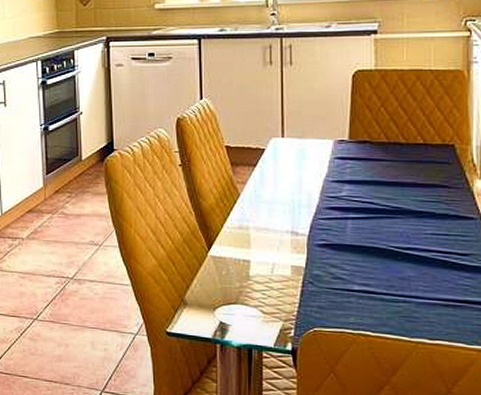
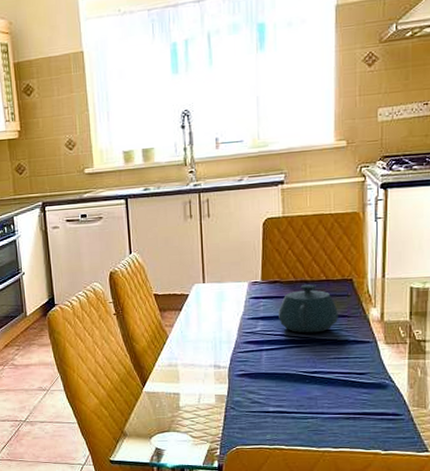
teapot: none [368,148,437,203] -> present [278,284,338,333]

